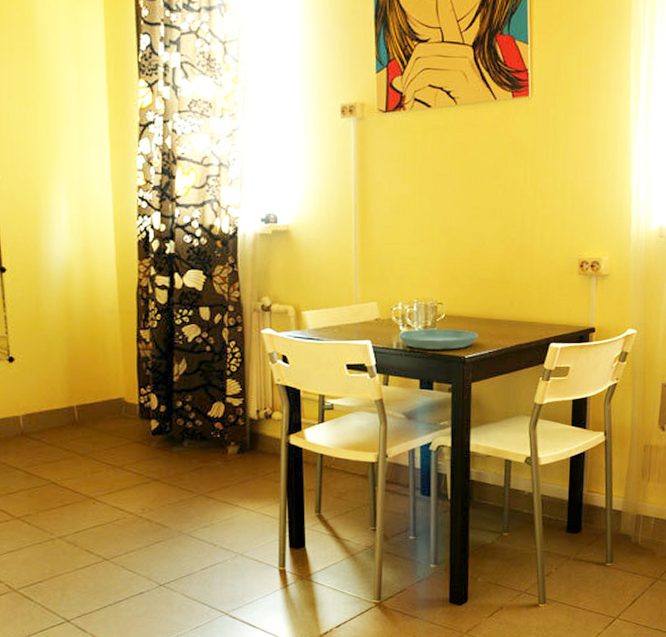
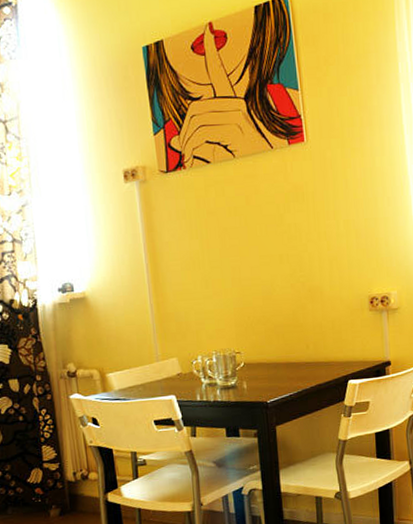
saucer: present [399,328,478,350] -> none [201,376,278,399]

